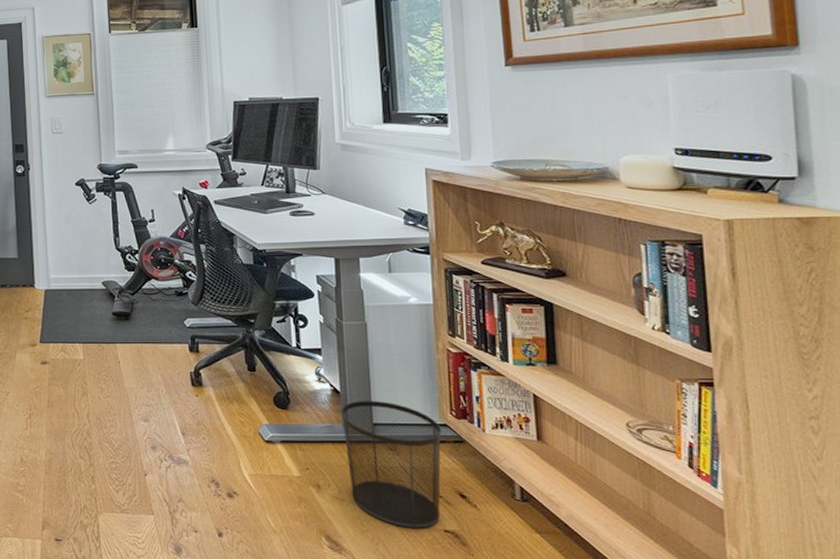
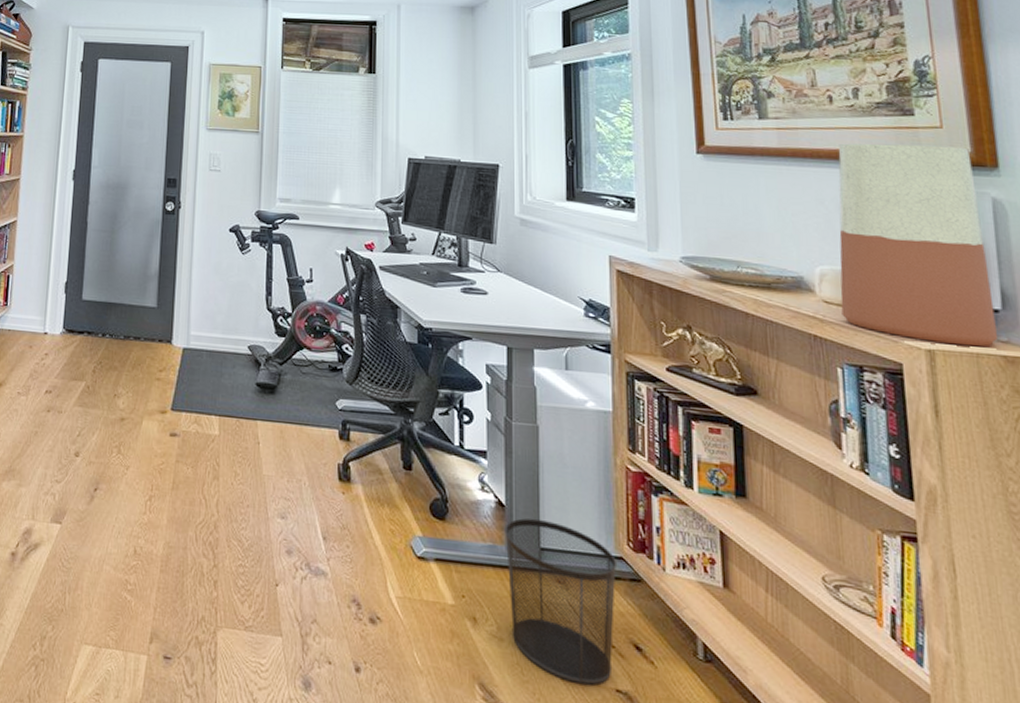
vase: none [641,30,793,213] -> present [838,143,997,347]

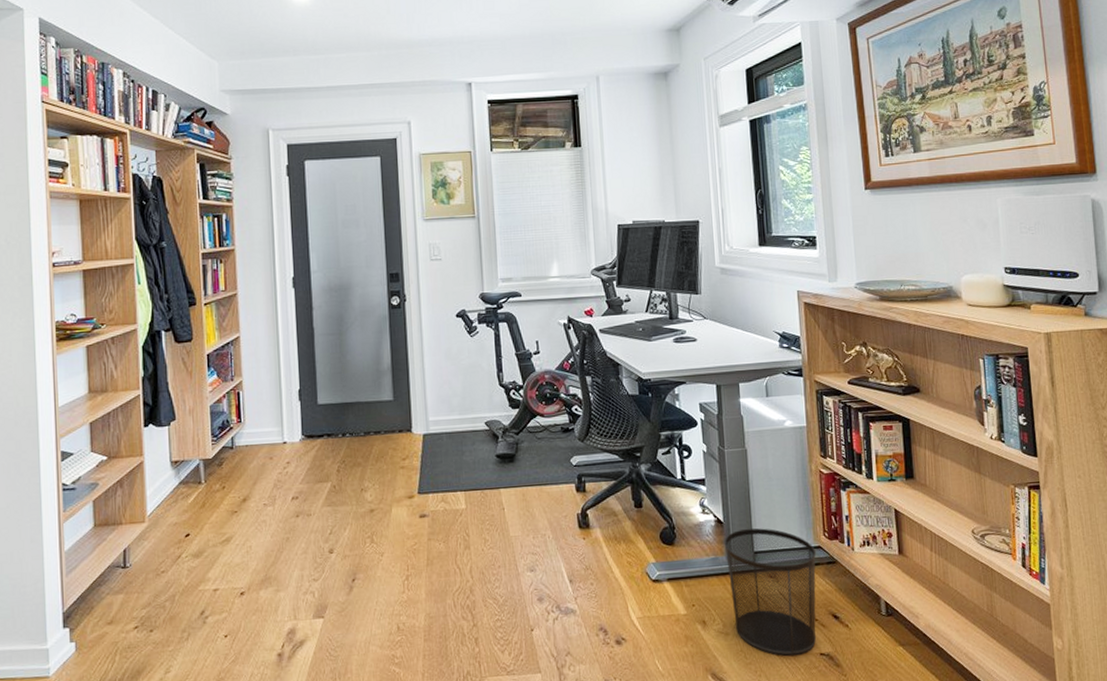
vase: present [838,143,997,347] -> none [976,158,1095,326]

